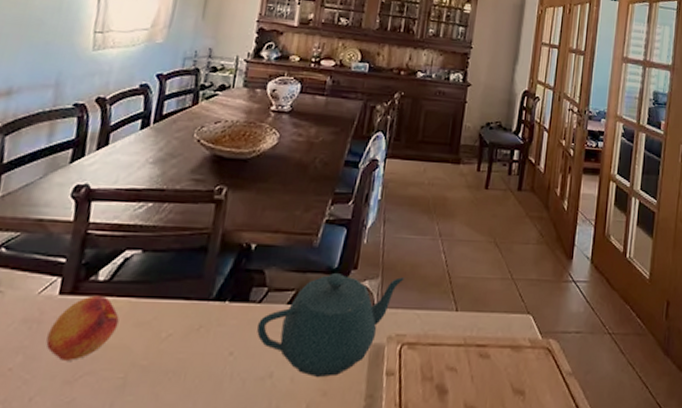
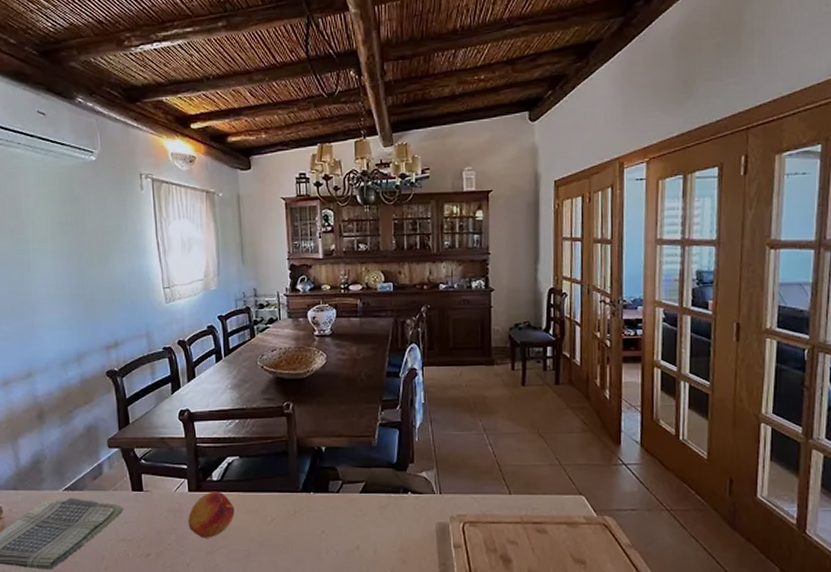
teapot: present [257,273,405,378] -> none [340,467,457,550]

